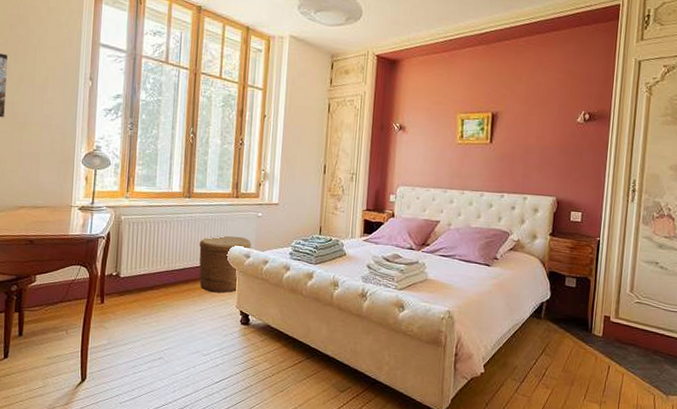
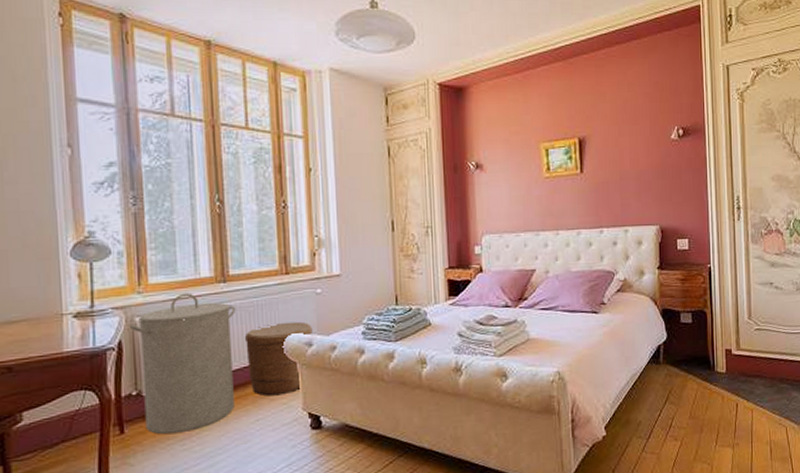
laundry hamper: none [116,202,196,310] -> present [129,293,236,435]

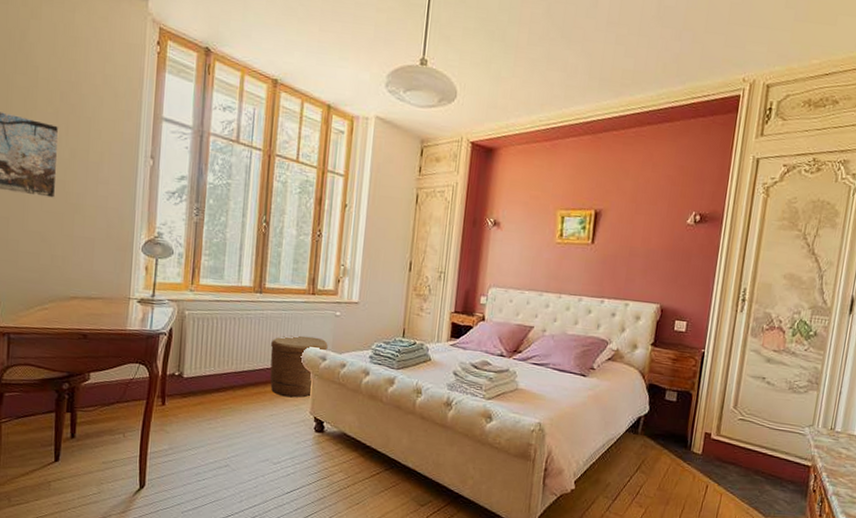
laundry hamper: present [129,293,236,435] -> none [179,297,267,414]

